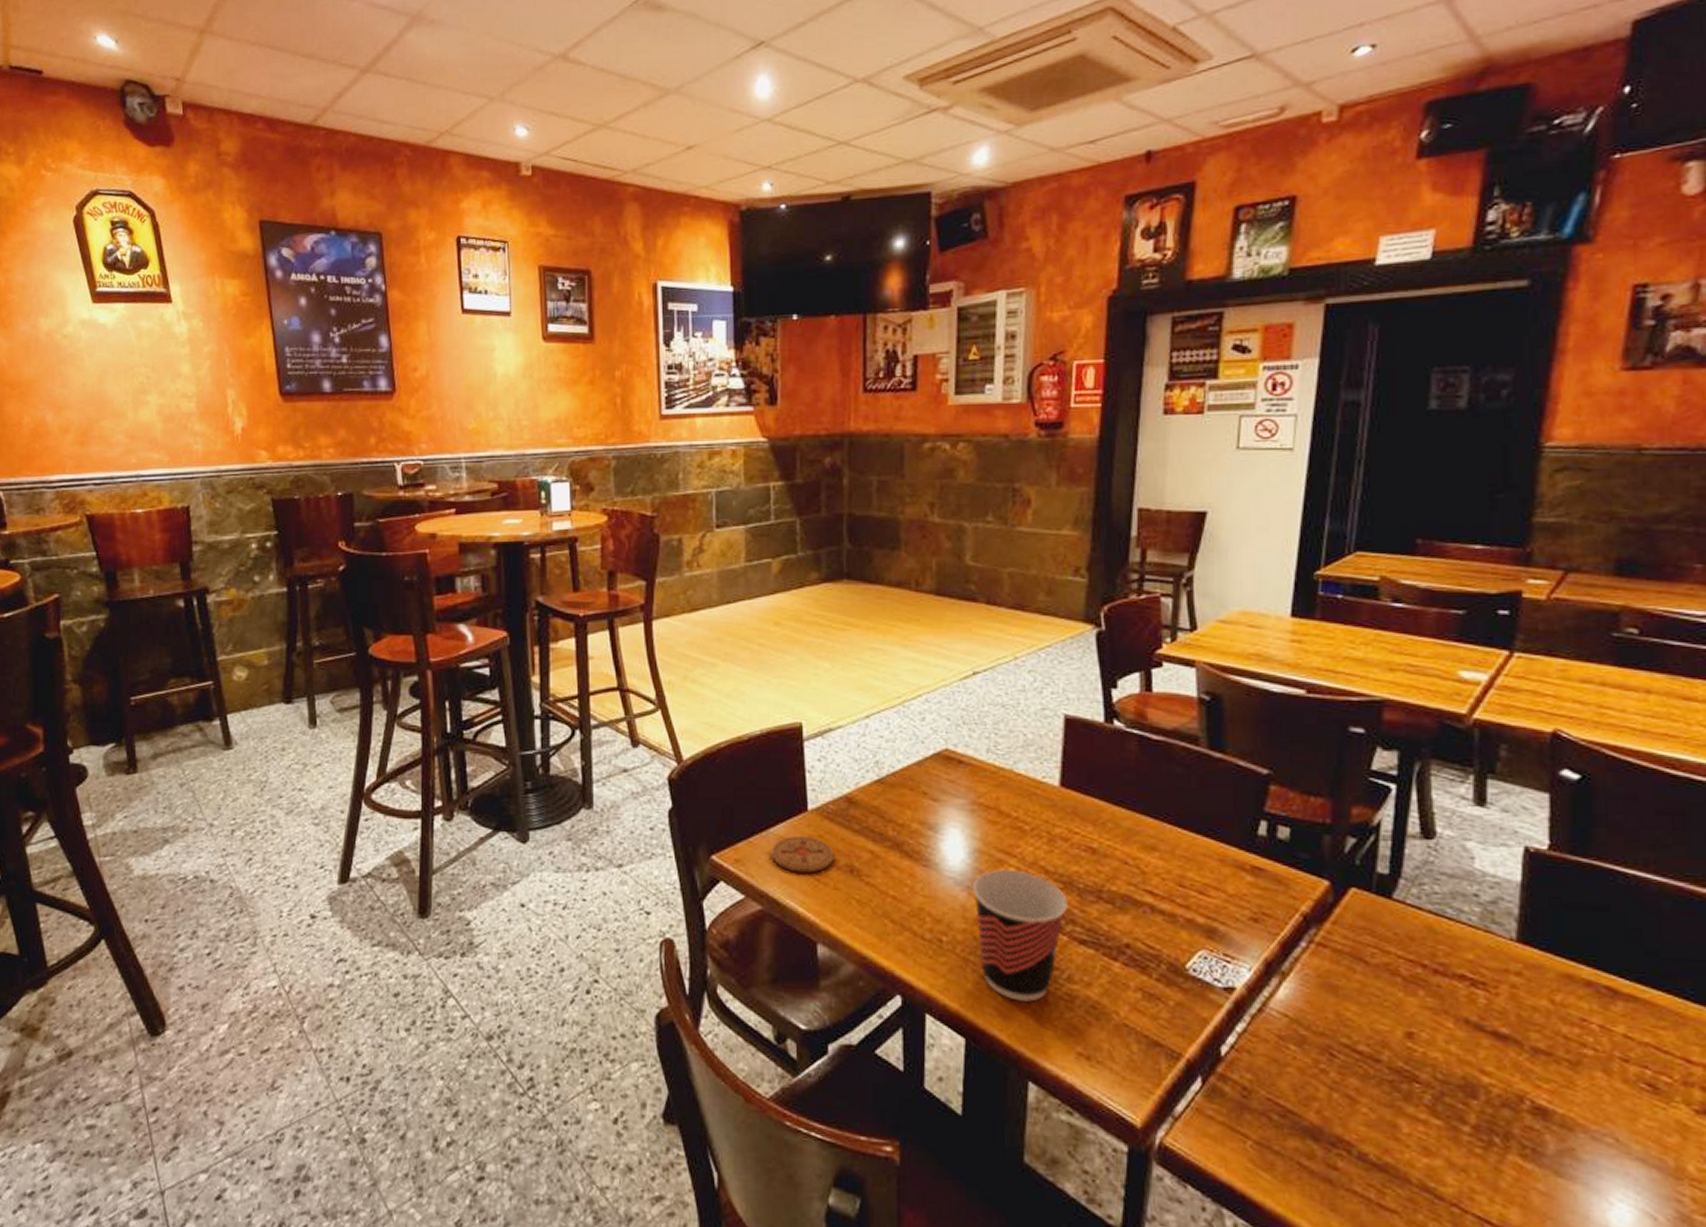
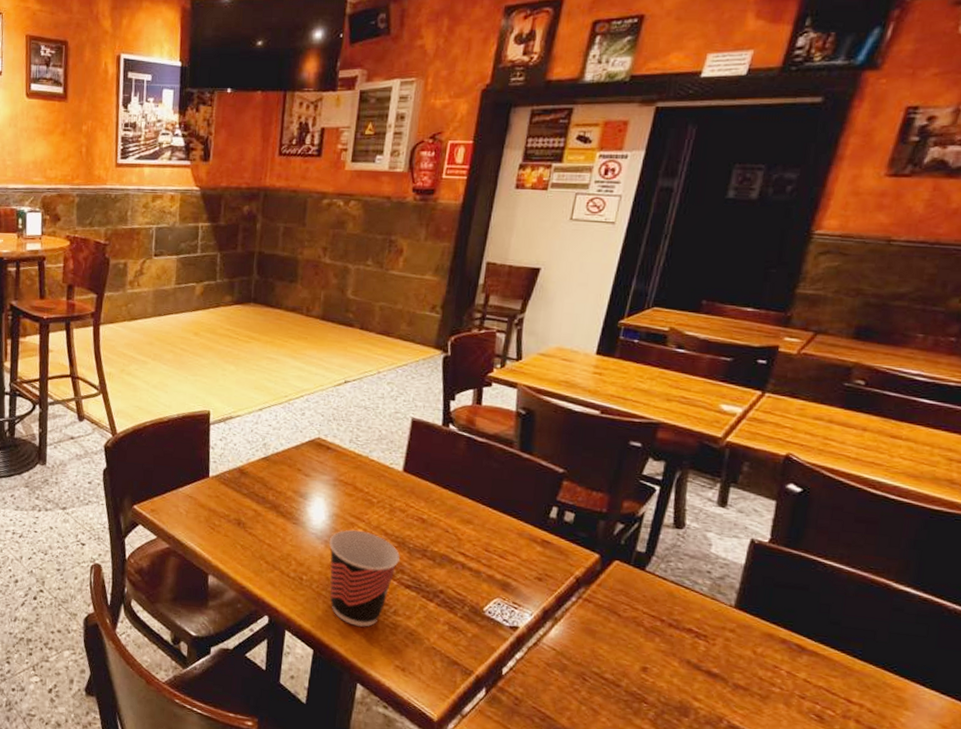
coaster: present [771,835,835,873] -> none [179,495,227,523]

